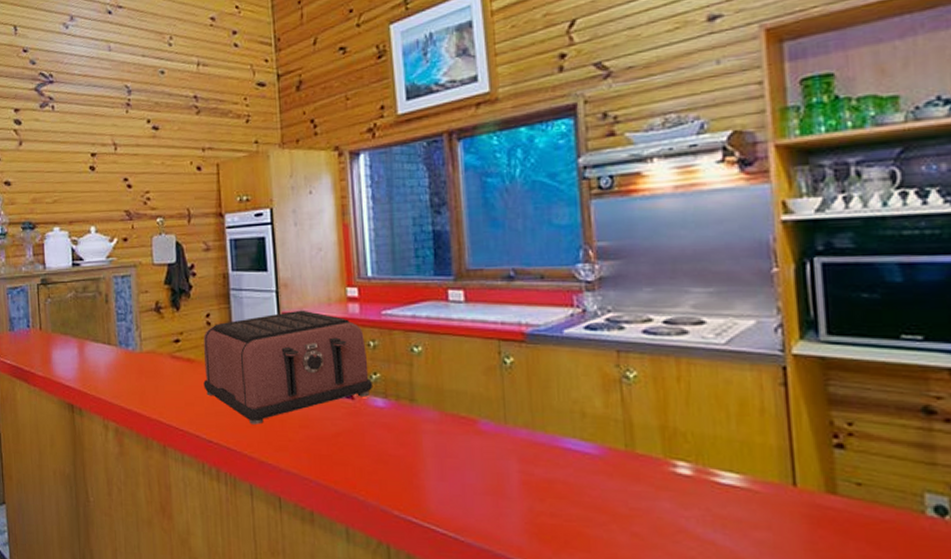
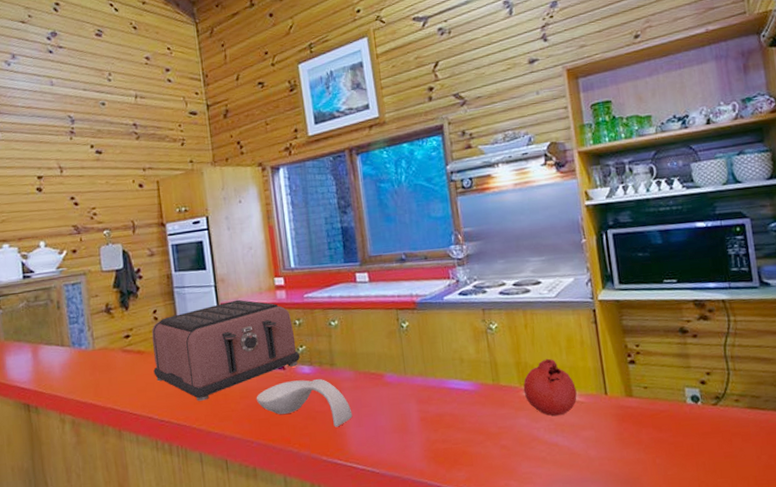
spoon rest: none [317,414,434,478] -> present [256,379,353,428]
fruit: none [669,426,749,505] -> present [523,358,577,416]

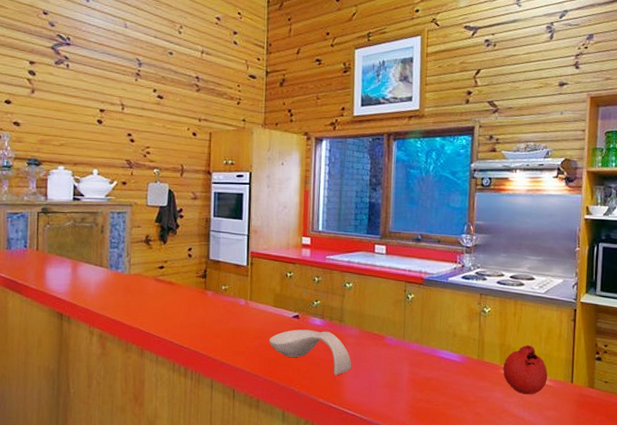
toaster: present [152,299,301,401] -> none [180,250,314,335]

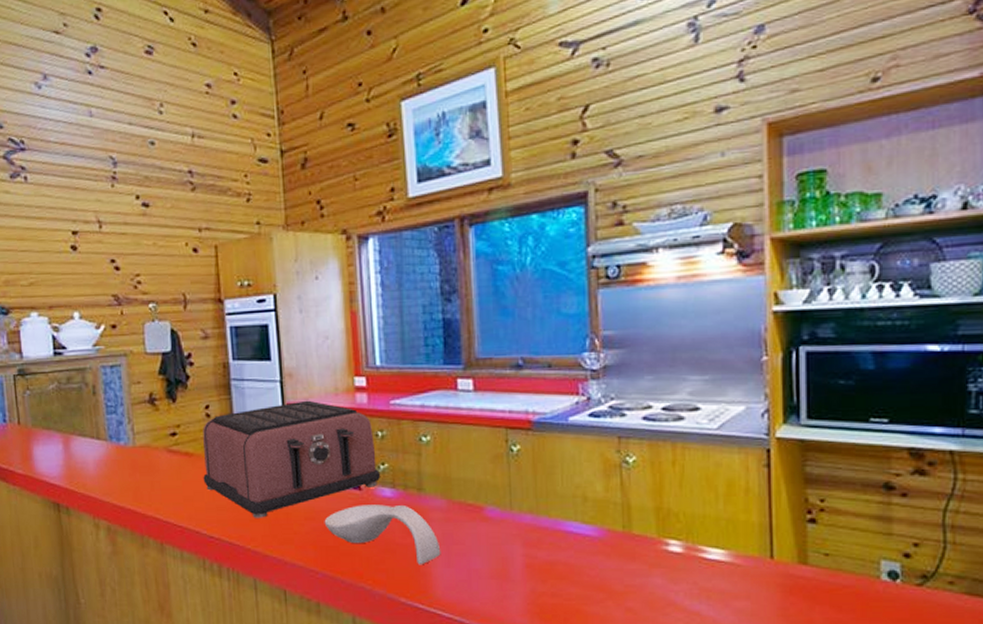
toaster: none [180,250,314,335] -> present [203,400,381,518]
fruit: present [503,344,548,395] -> none [662,506,732,579]

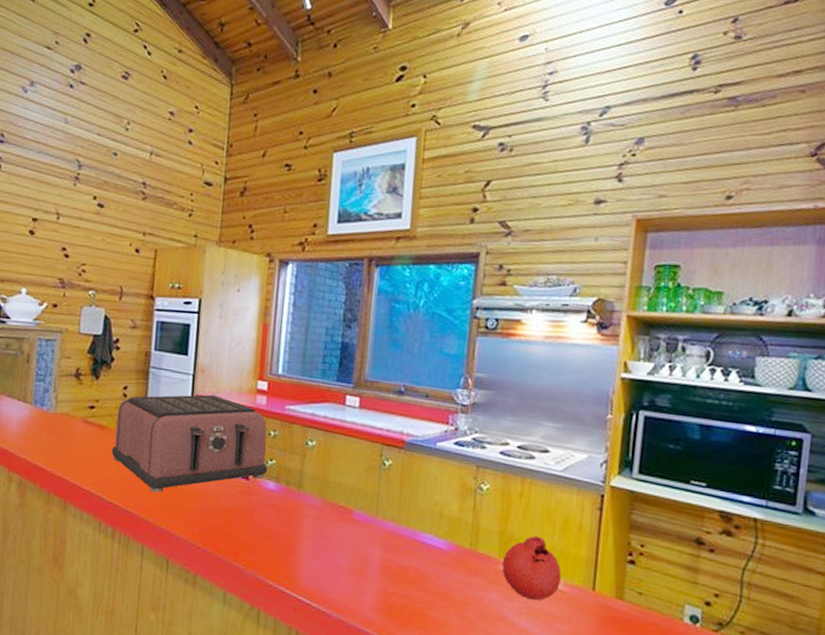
spoon rest: present [324,504,441,565] -> none [212,493,311,554]
fruit: none [662,506,732,579] -> present [501,535,562,601]

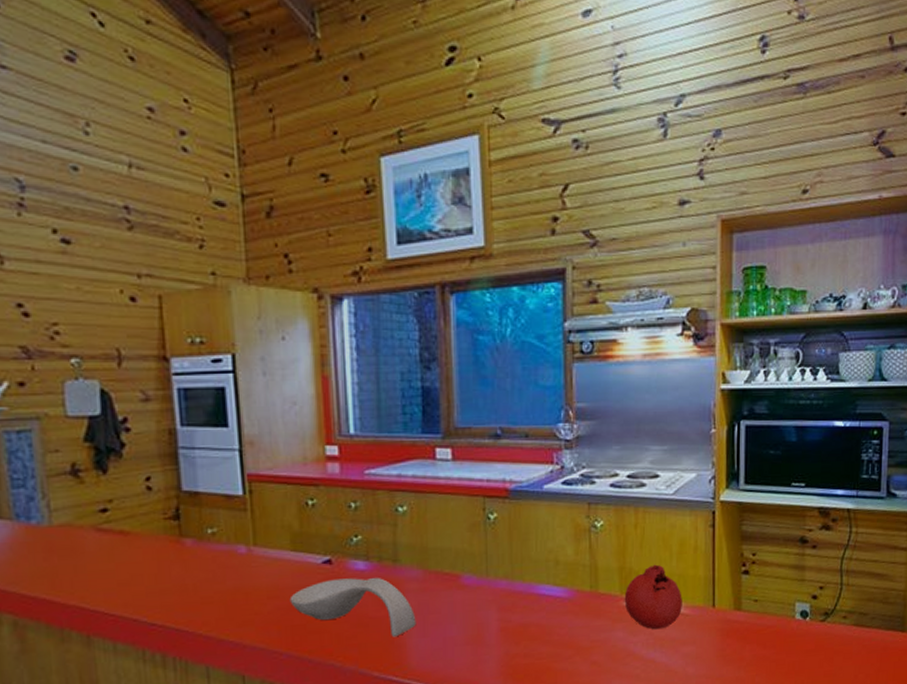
toaster: present [111,394,268,493] -> none [142,470,354,601]
spoon rest: none [212,493,311,554] -> present [289,578,417,638]

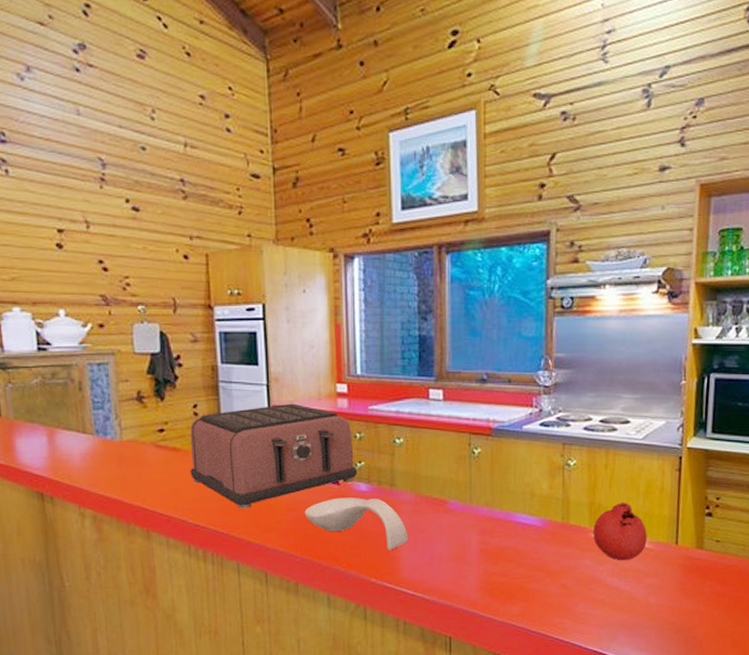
toaster: none [142,470,354,601] -> present [190,403,358,509]

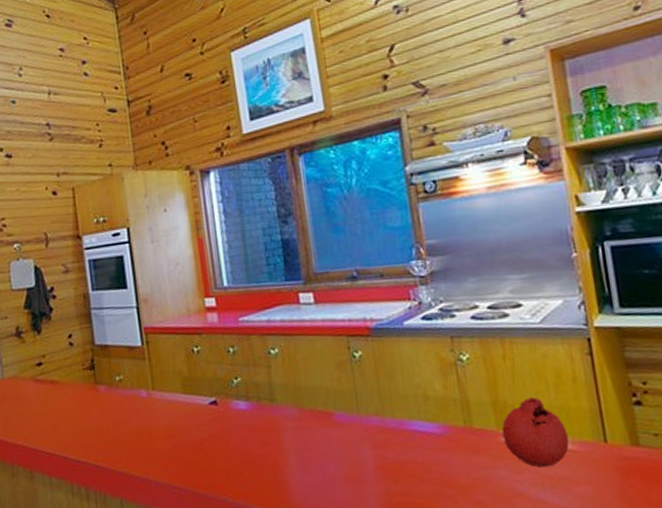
toaster: present [190,403,358,509] -> none [66,323,235,440]
spoon rest: present [304,498,408,550] -> none [184,417,297,474]

